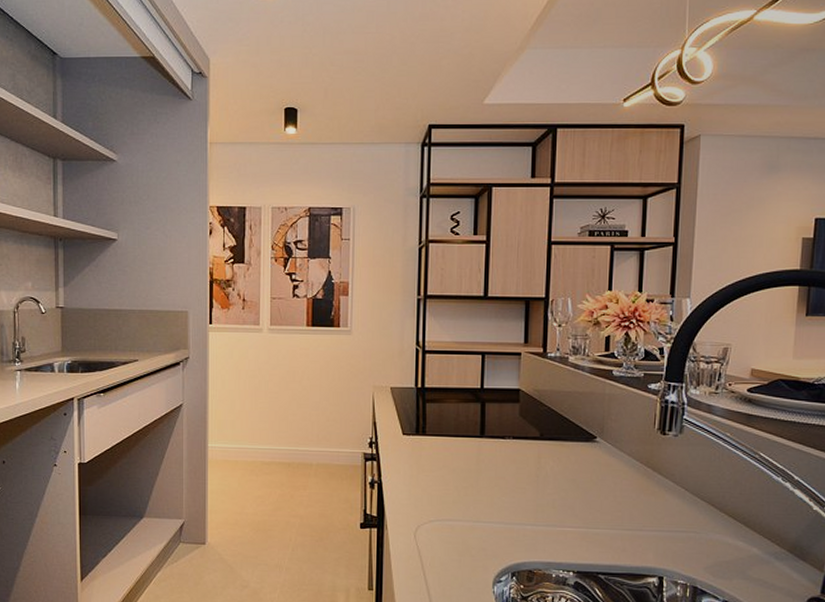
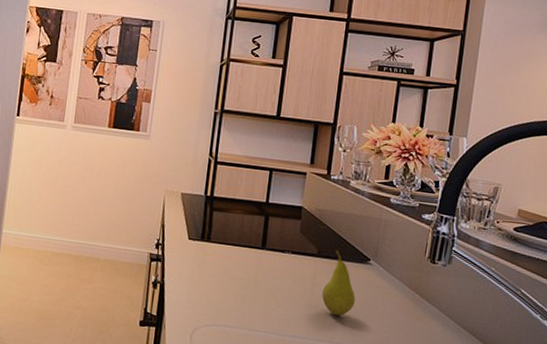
fruit: none [548,430,584,498] -> present [321,250,356,316]

